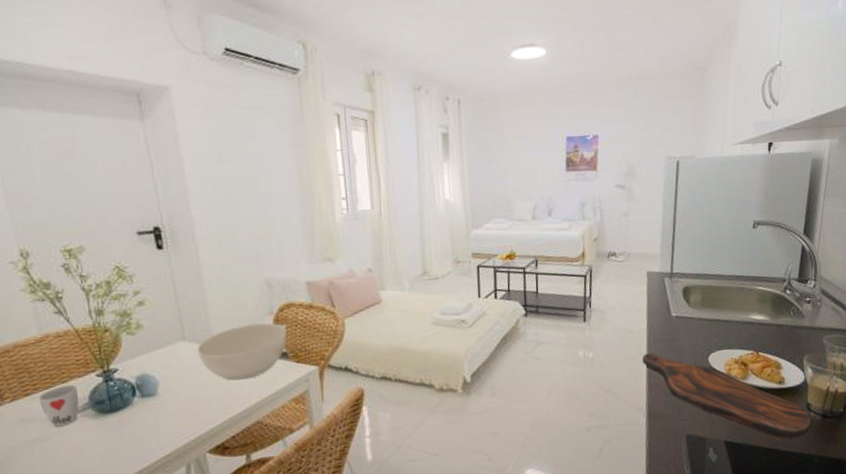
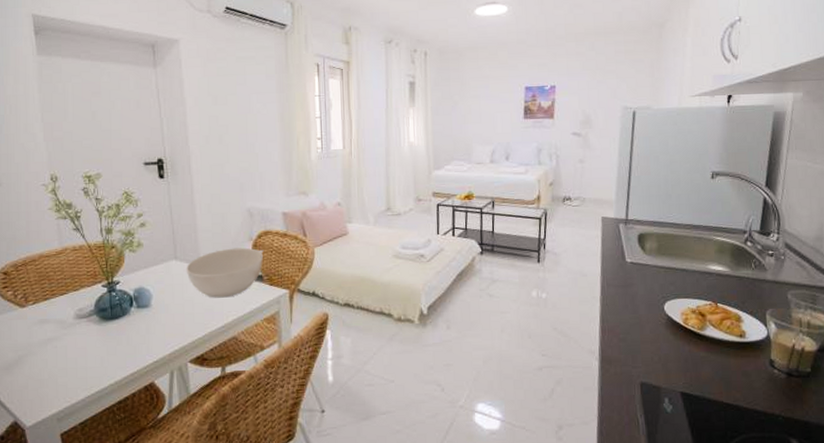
cup: present [37,384,80,427] -> none [54,292,87,329]
cutting board: present [642,353,811,439] -> none [595,297,775,396]

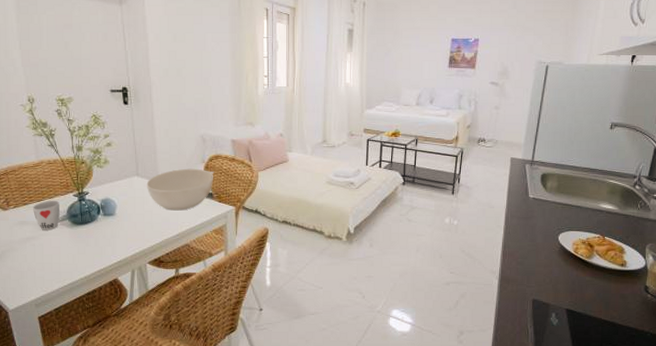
cup: none [54,292,87,329] -> present [32,200,61,230]

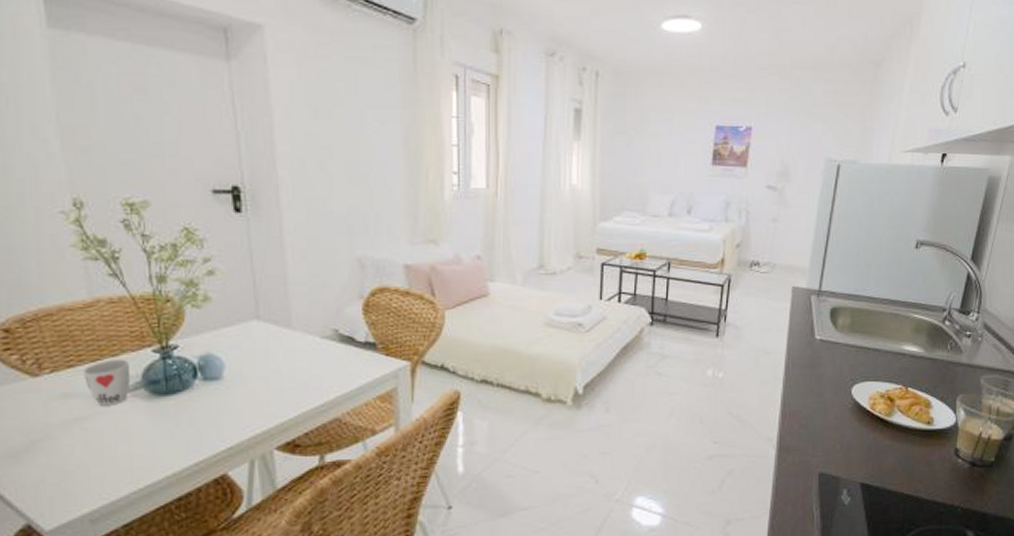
bowl: present [146,168,214,211] -> none [272,307,378,370]

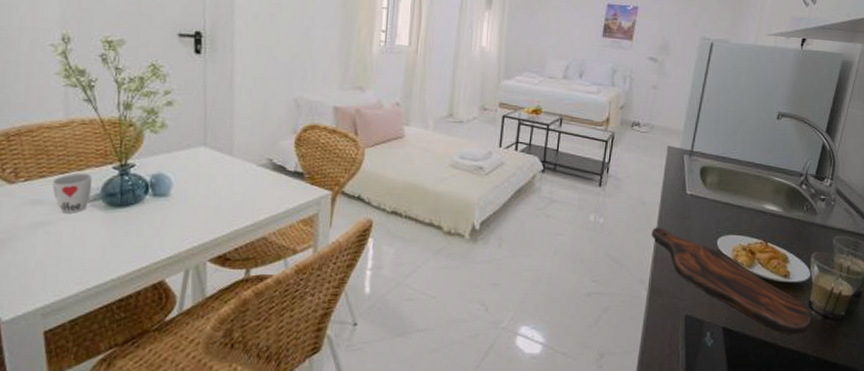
cutting board: none [777,378,958,487] -> present [651,227,811,336]

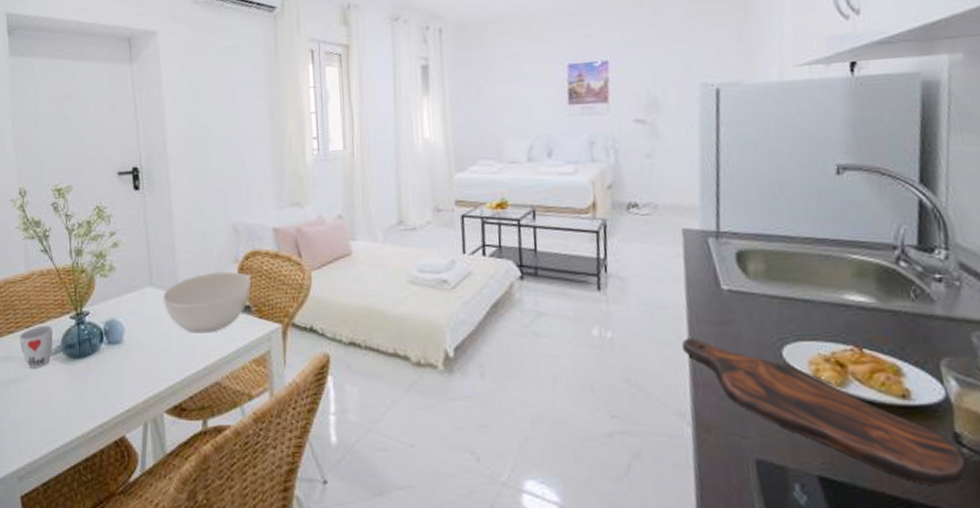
bowl: none [215,139,308,194] -> present [162,271,252,333]

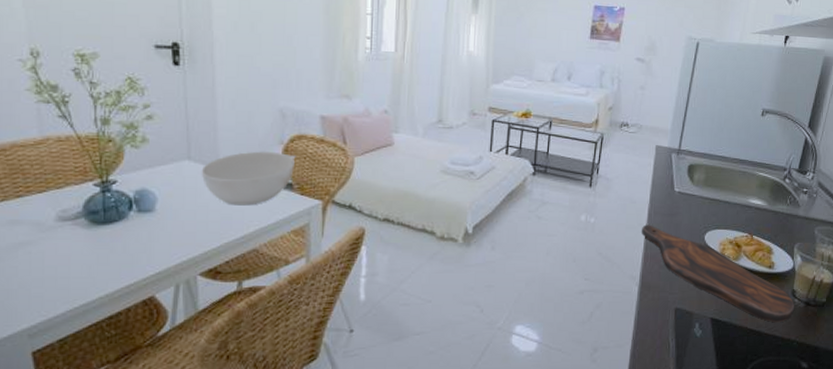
cup: present [18,325,54,368] -> none [29,191,73,232]

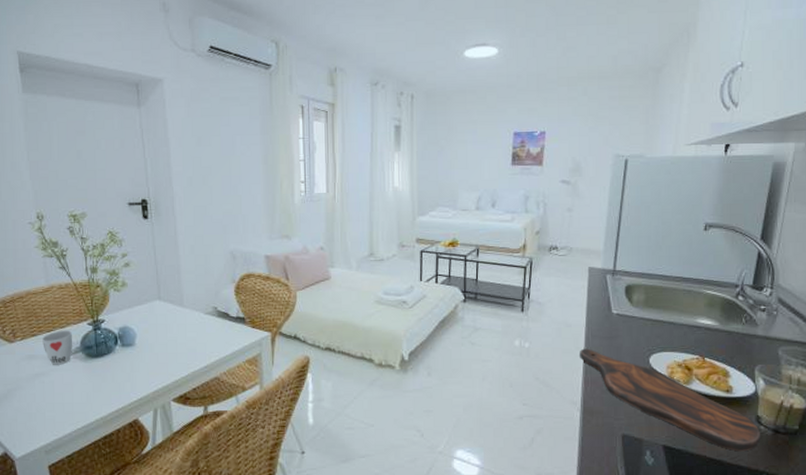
cup: none [29,191,73,232] -> present [41,330,73,365]
bowl: present [201,151,296,206] -> none [169,289,246,339]

